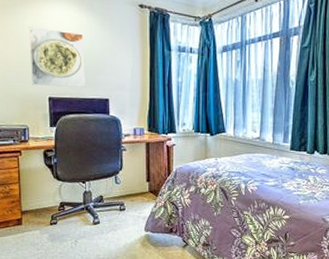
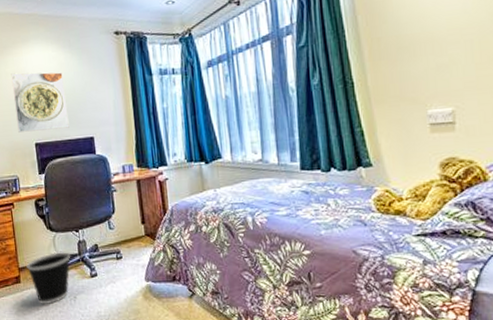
wastebasket: none [29,200,76,246] -> present [26,252,71,305]

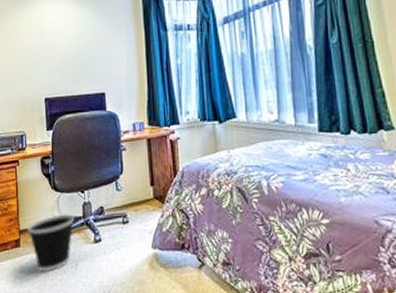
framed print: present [11,72,70,132] -> none [25,26,81,87]

